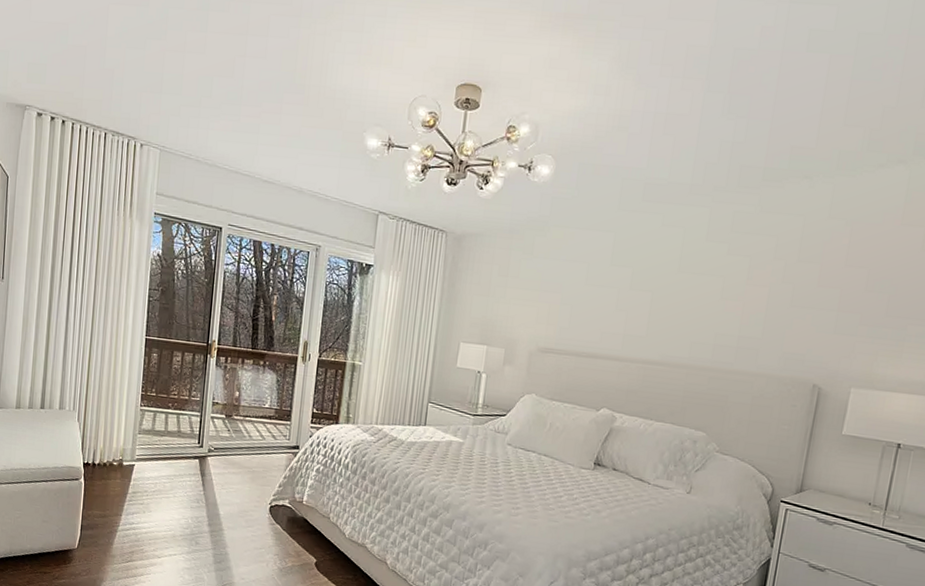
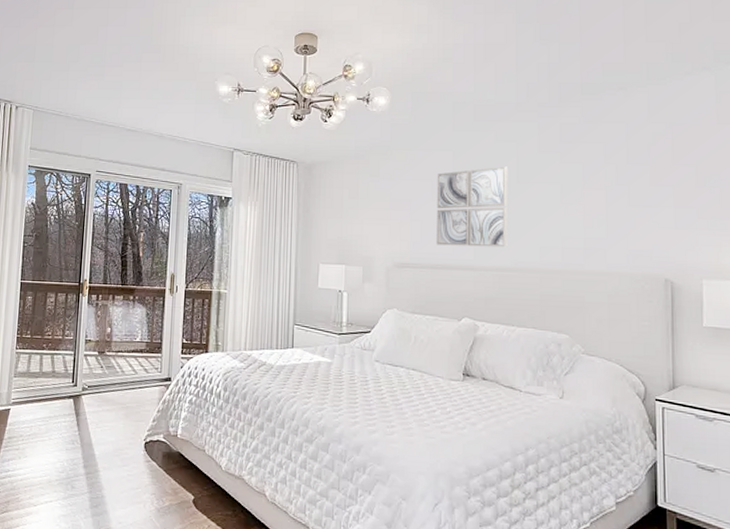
wall art: none [584,253,671,340] -> present [436,166,508,248]

